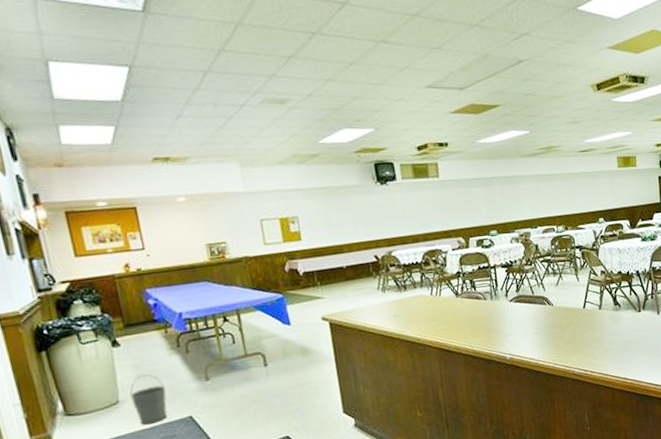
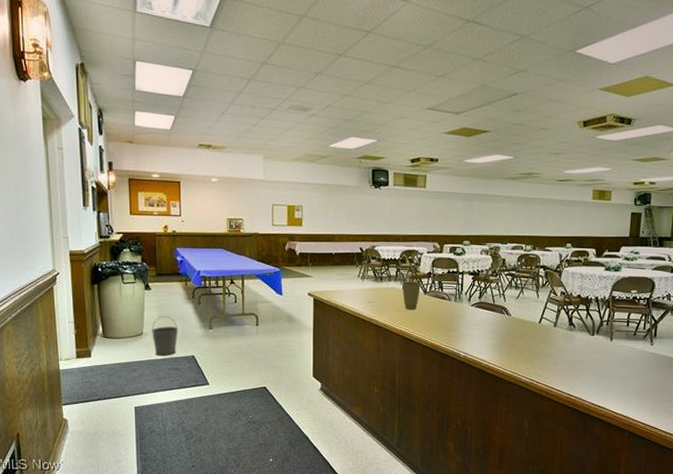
cup: none [428,284,451,318] -> present [401,282,421,310]

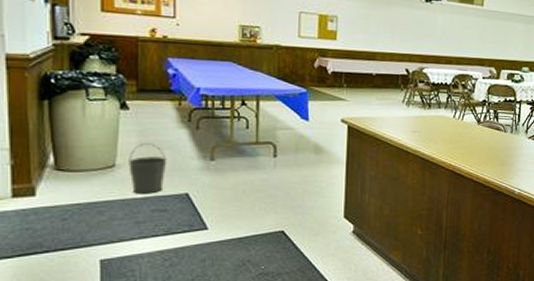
cup: present [401,282,421,310] -> none [452,109,474,142]

